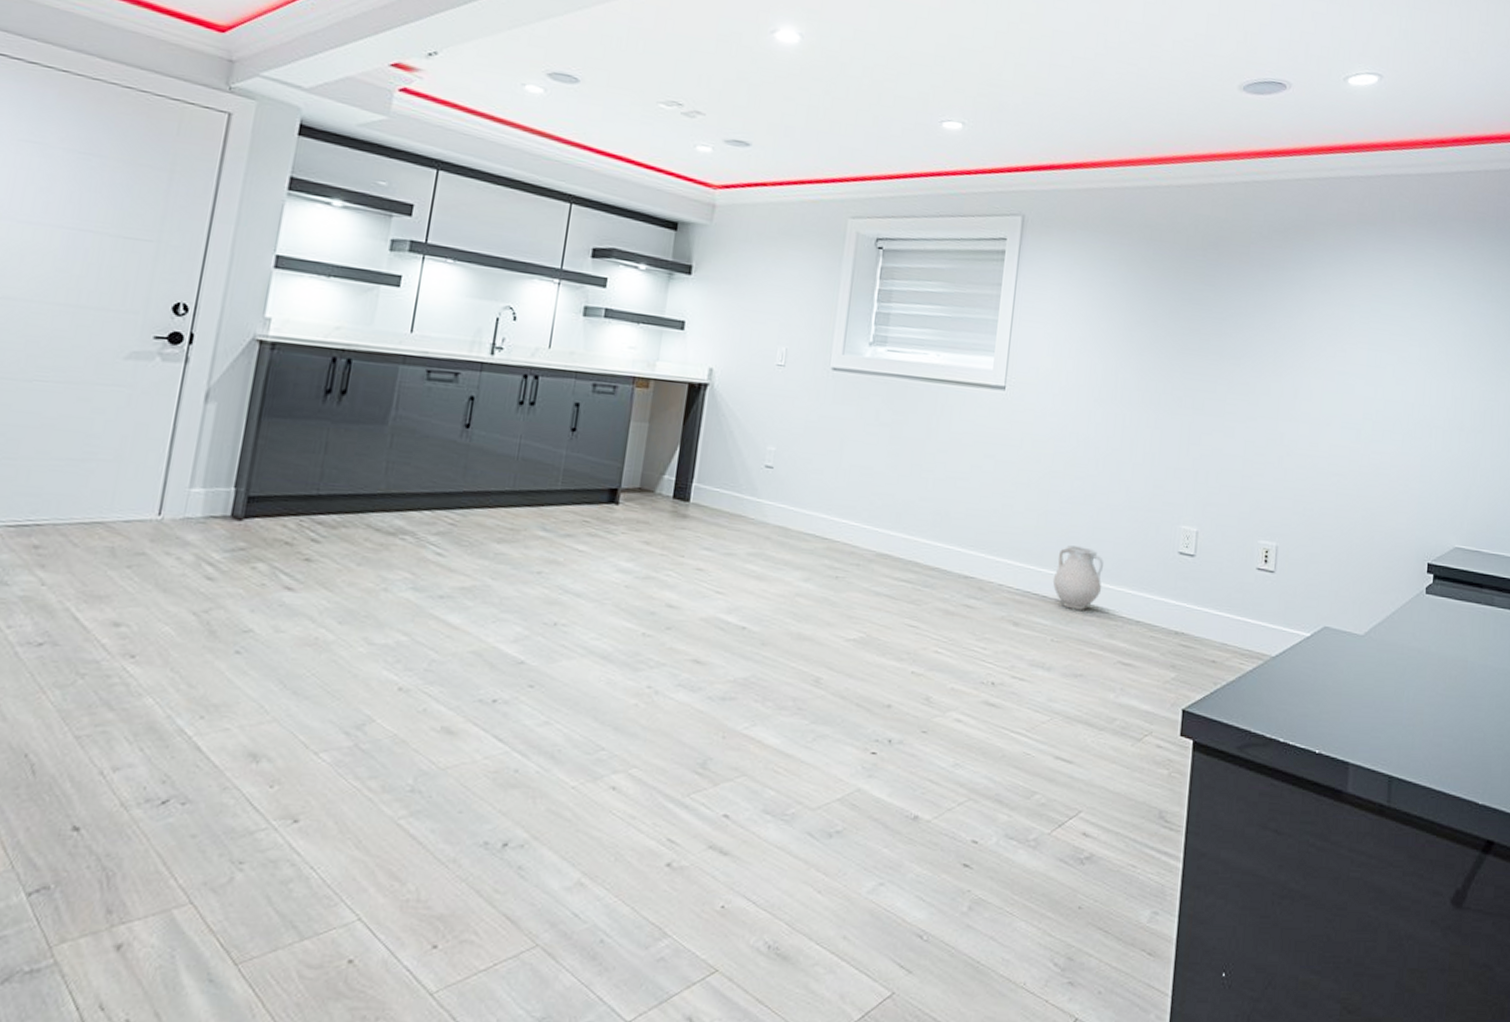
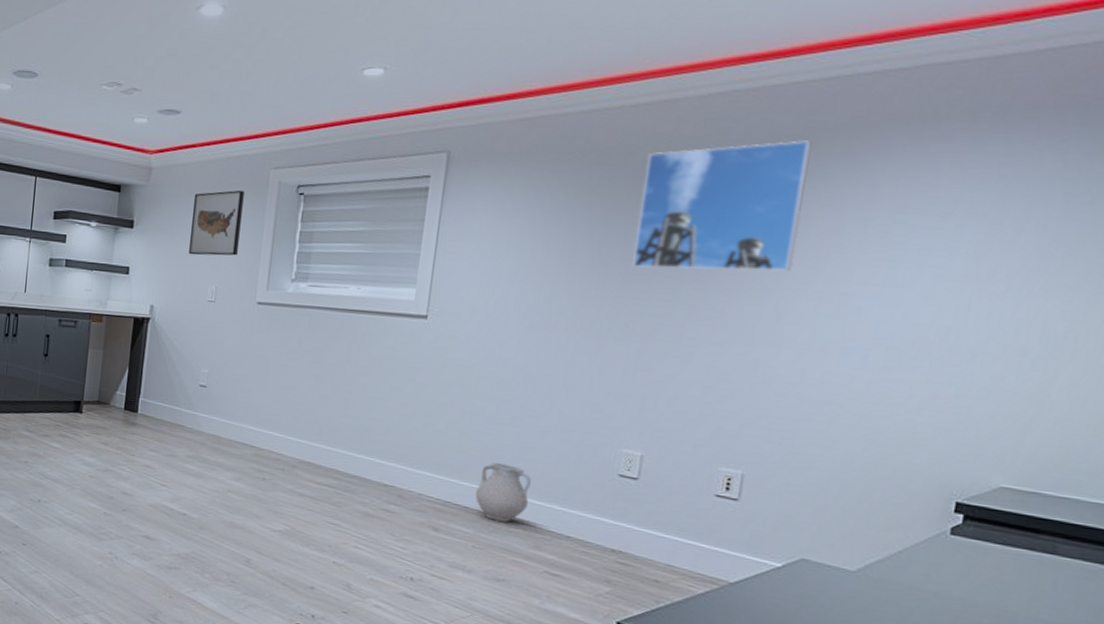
wall art: none [756,238,820,314] -> present [189,190,244,256]
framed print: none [1183,231,1312,351] -> present [632,140,812,272]

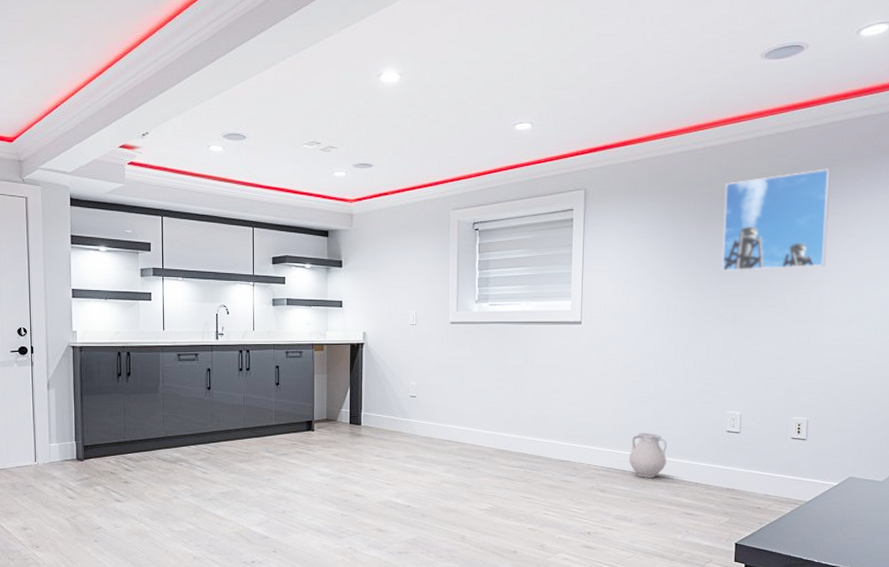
wall art: present [189,190,244,256] -> none [390,229,431,287]

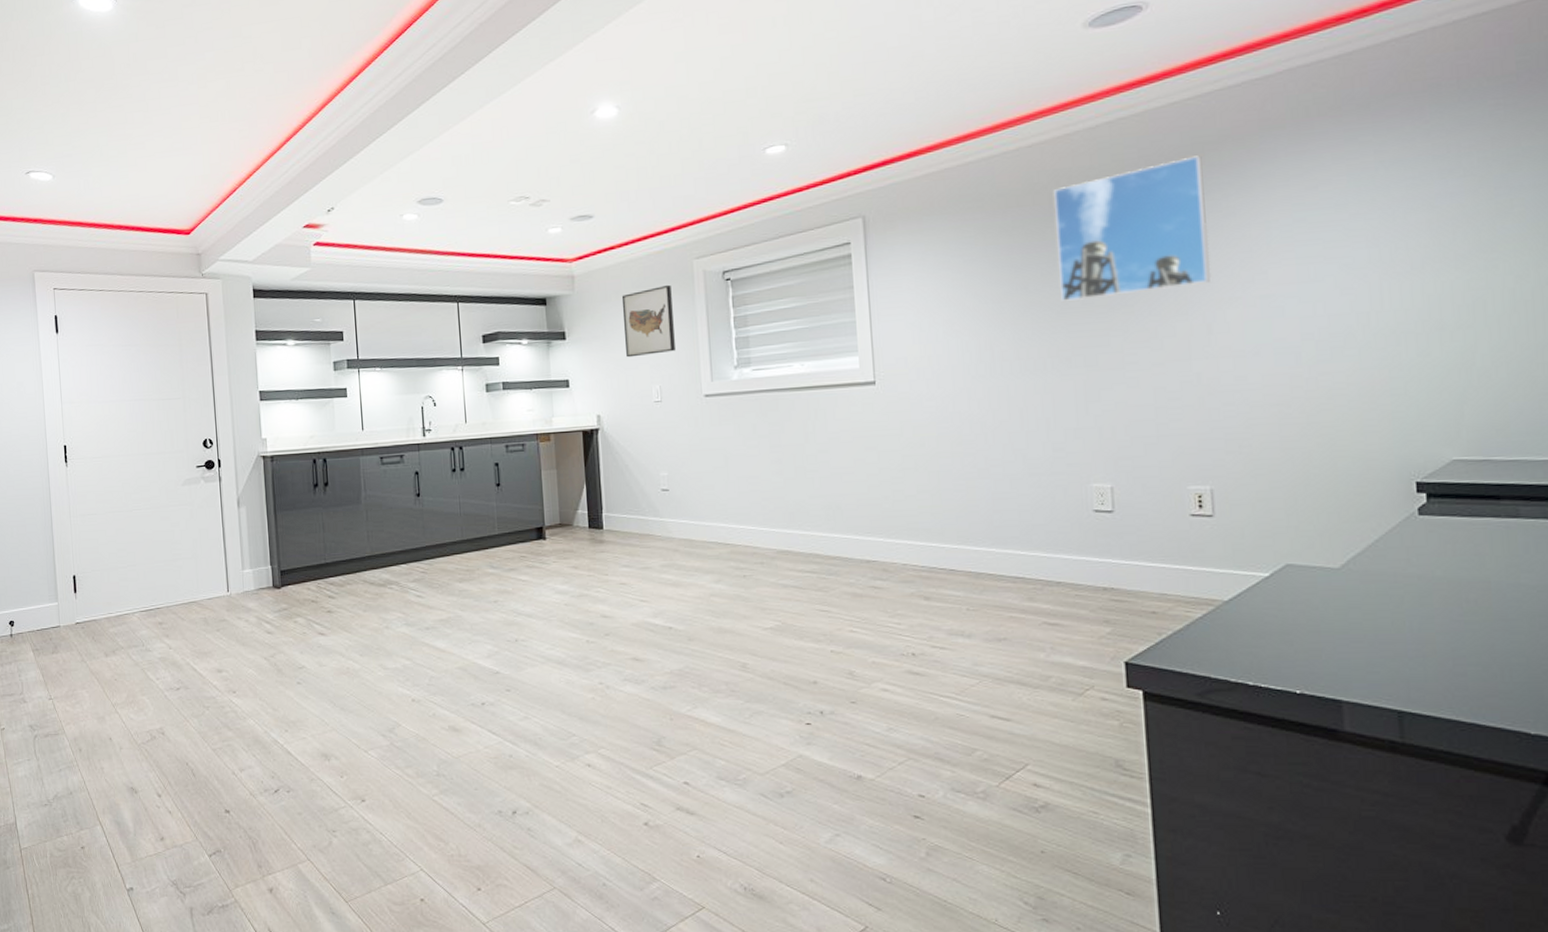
wall art: none [390,229,431,287] -> present [621,284,675,358]
vase: present [628,433,667,478] -> none [958,519,1013,579]

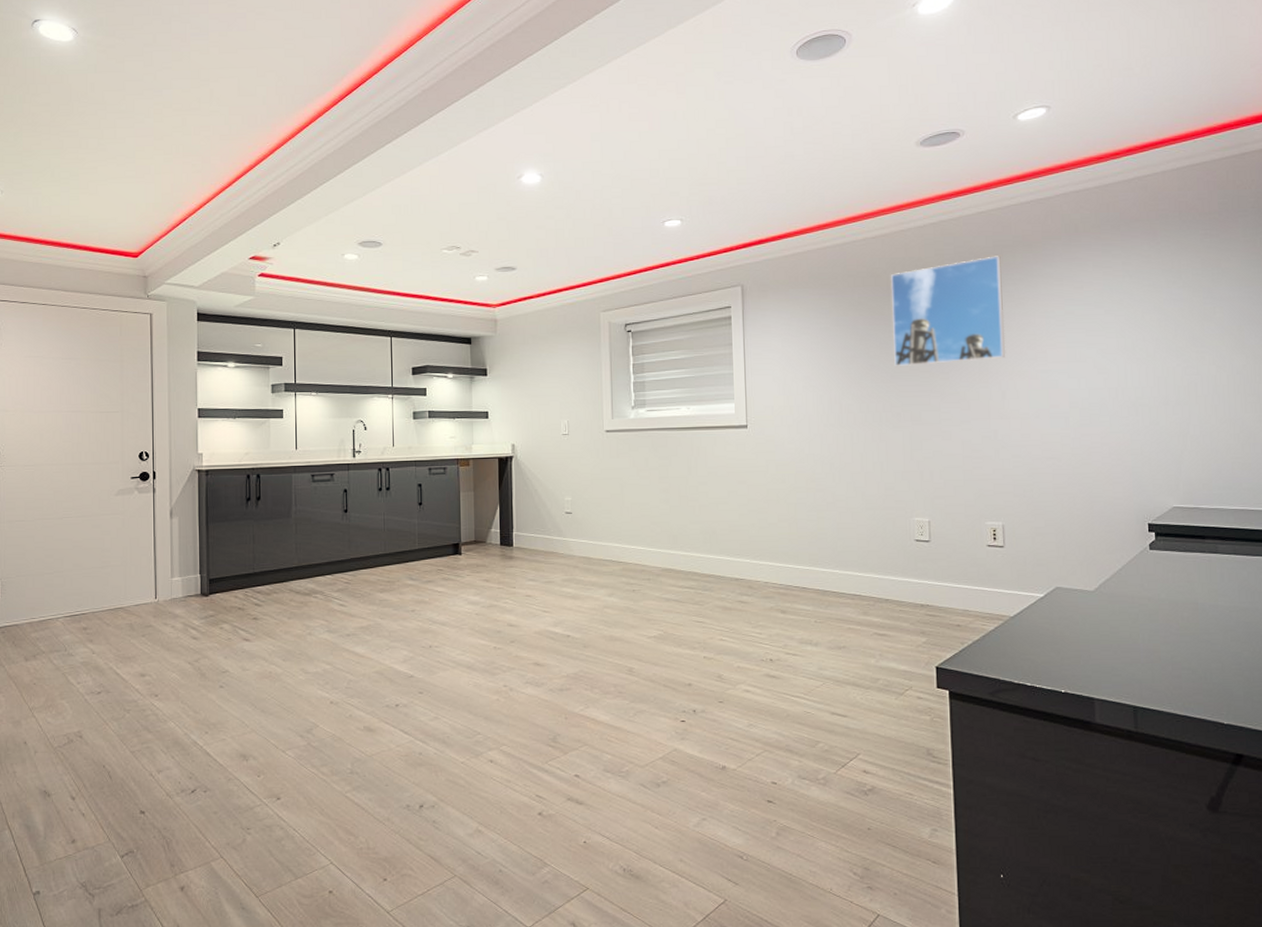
wall art: present [621,284,675,358] -> none [537,332,582,395]

